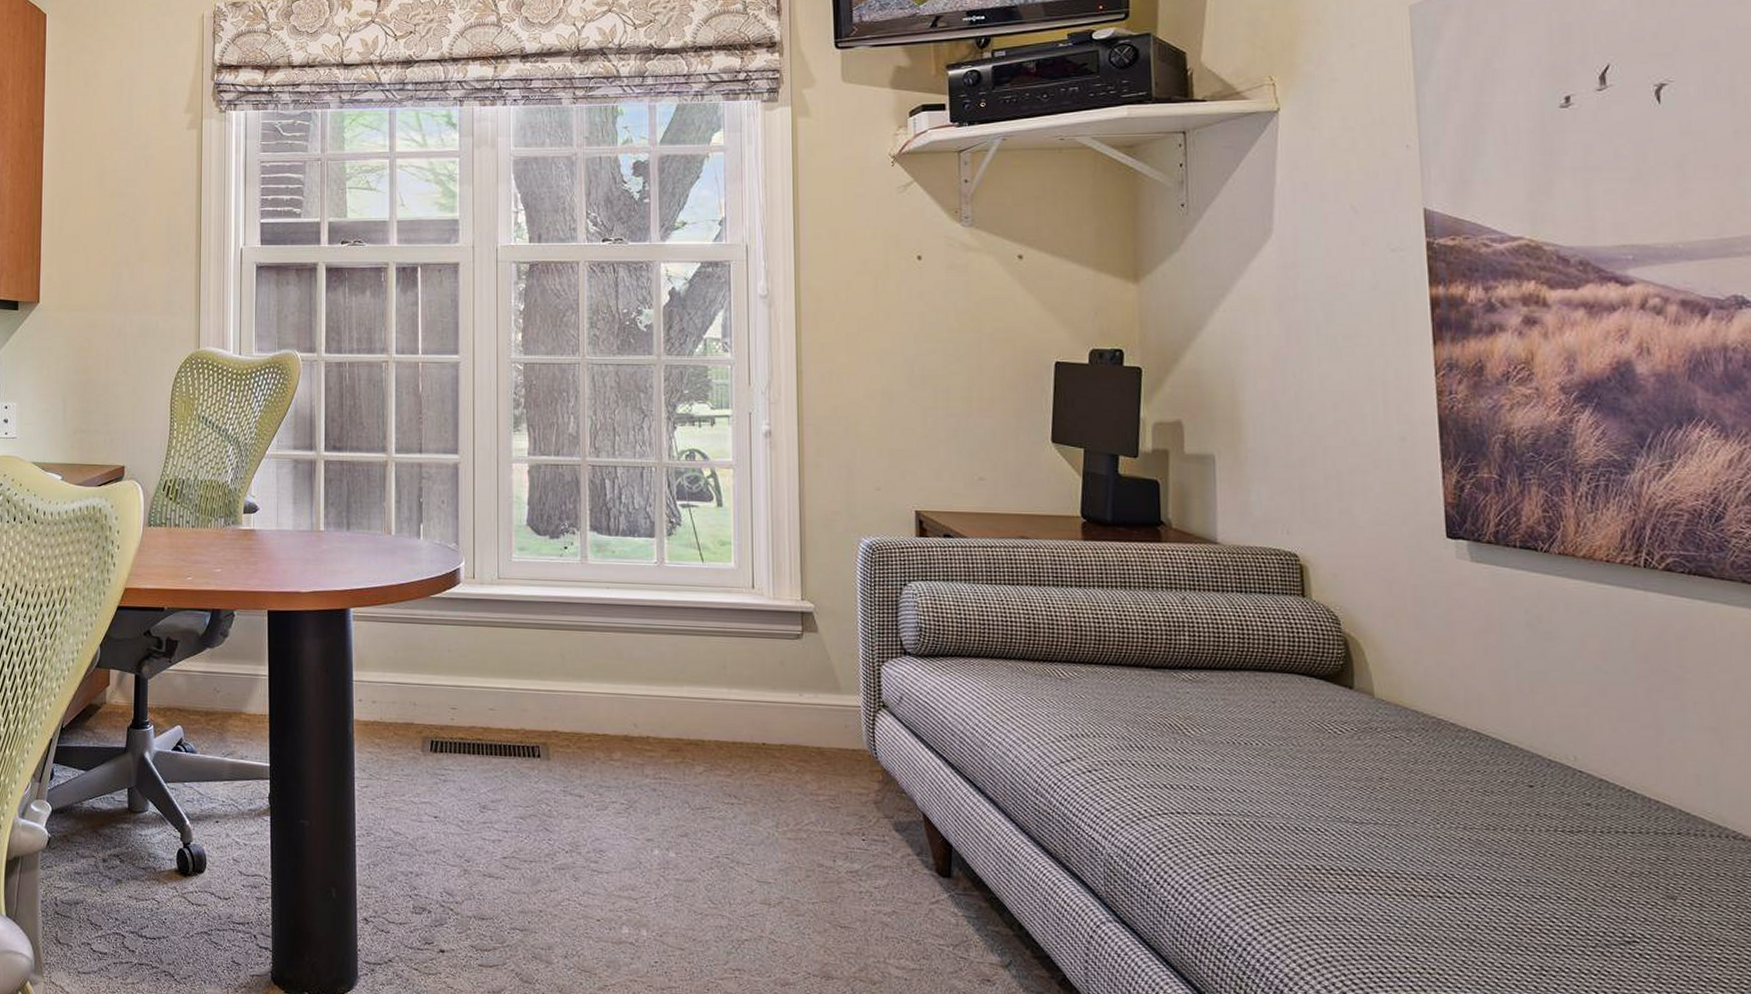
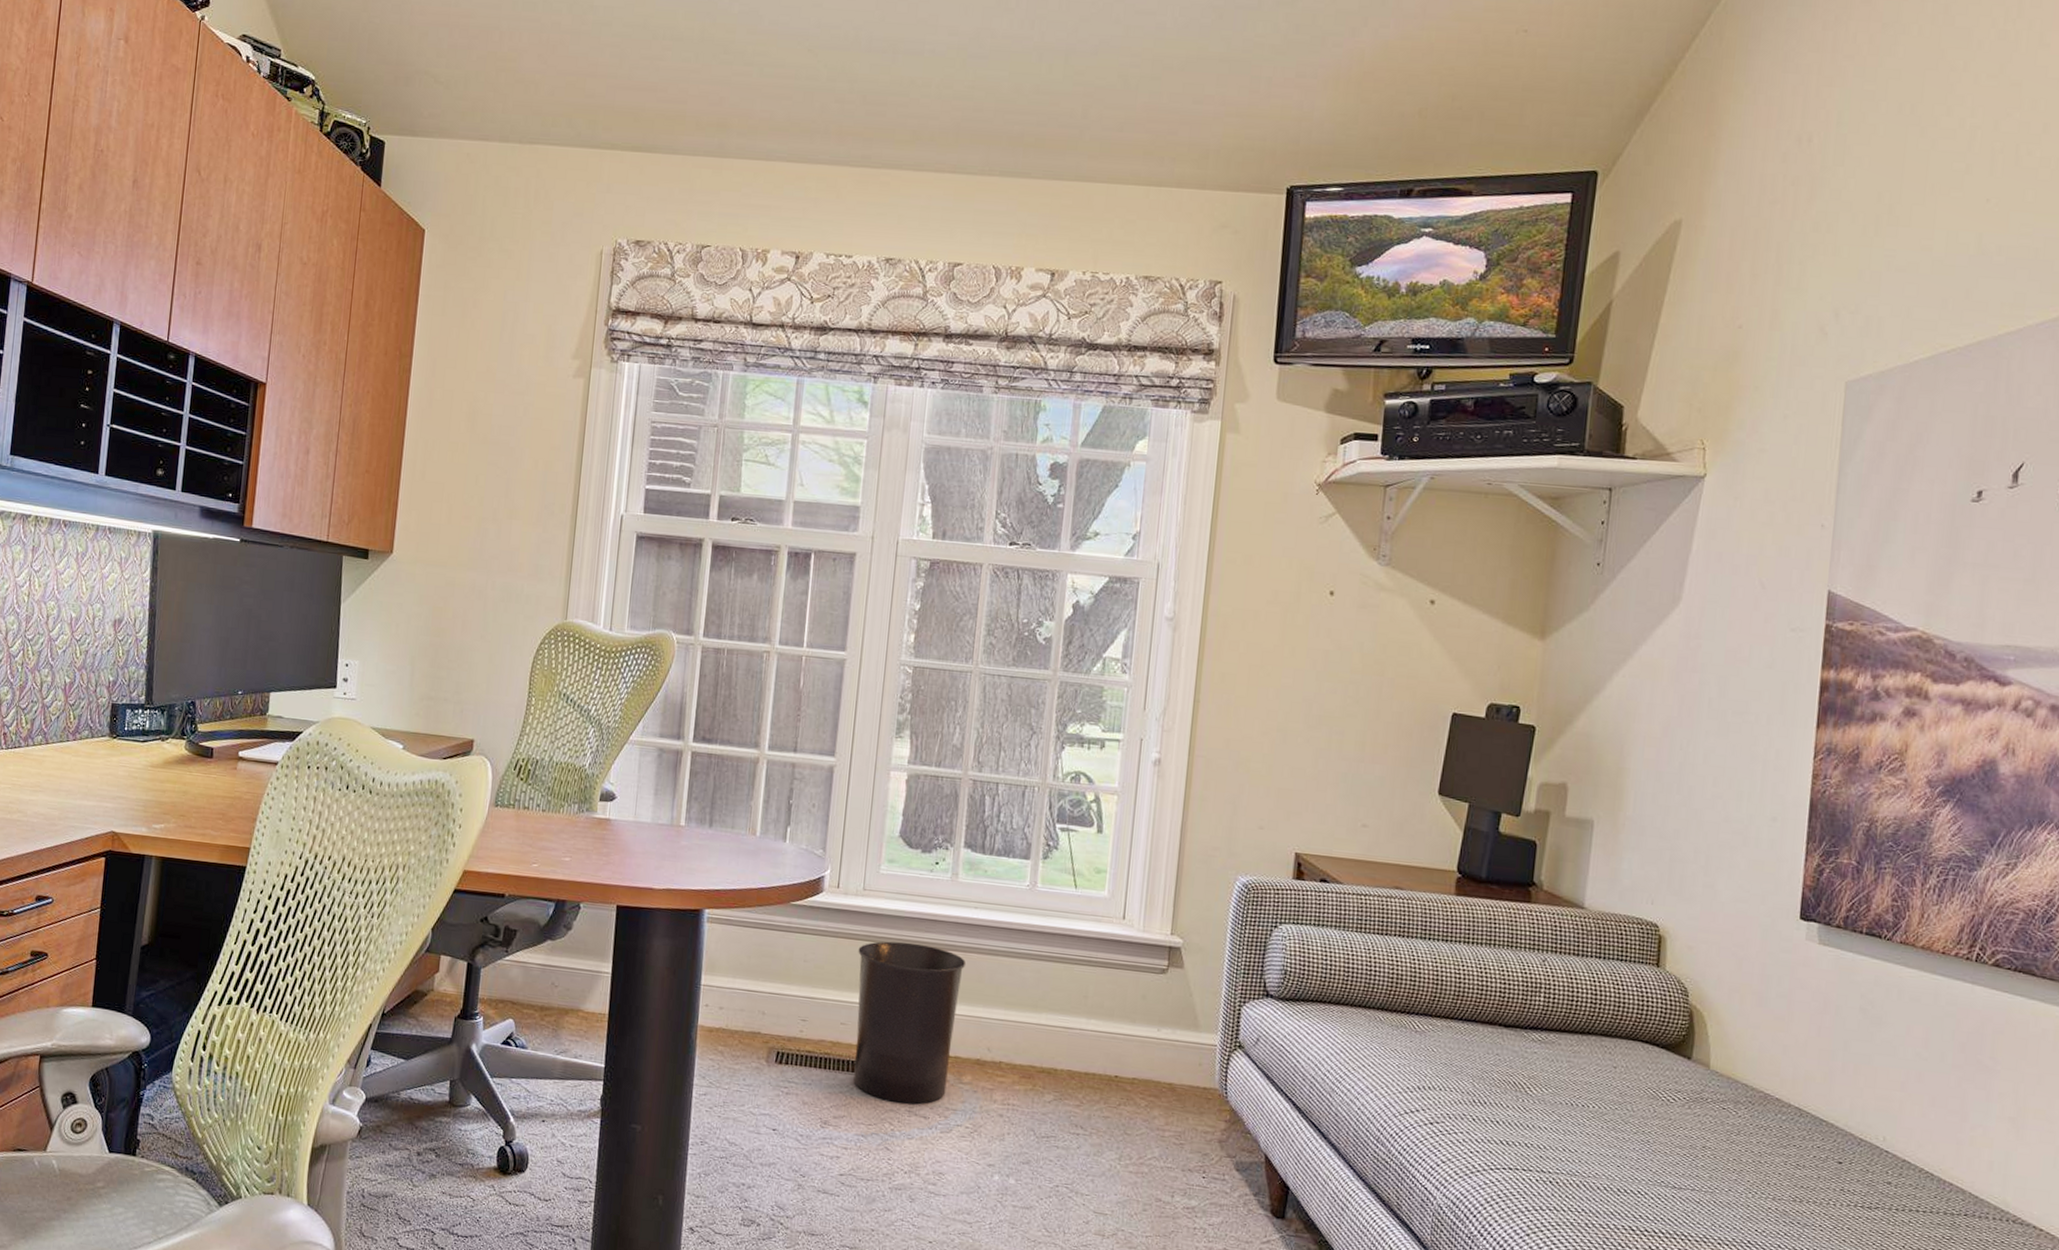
waste bin: none [499,626,604,784] -> present [853,941,966,1104]

